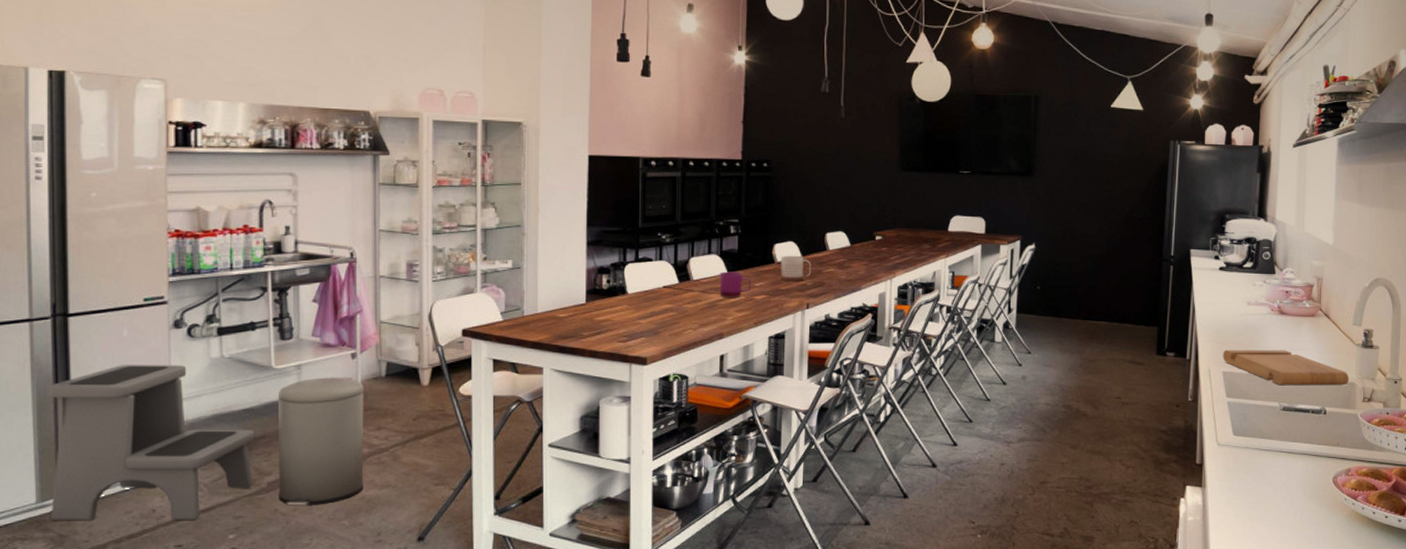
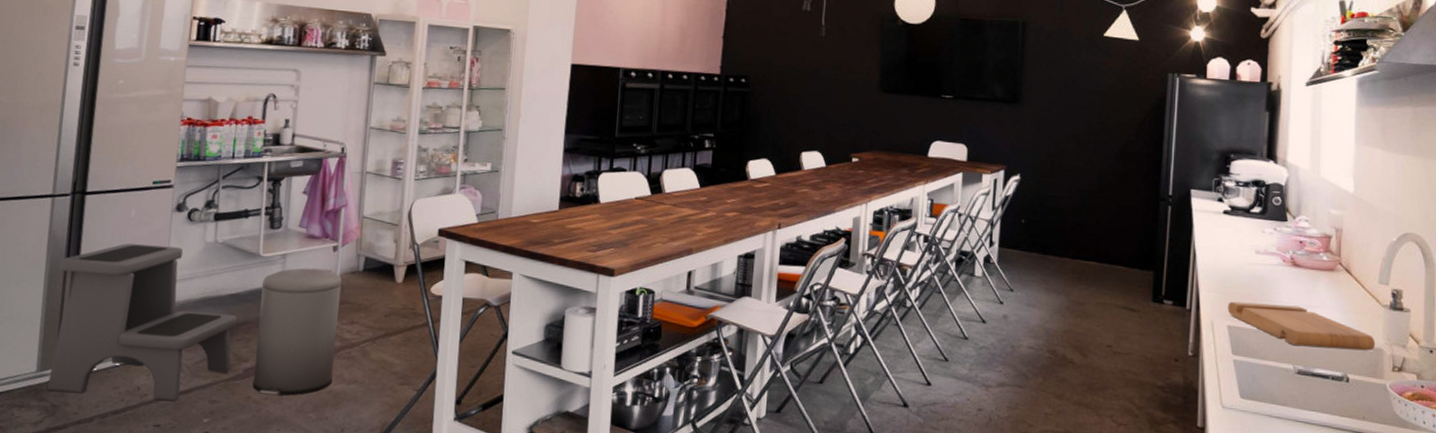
mug: present [719,271,752,299] -> none [691,186,724,214]
mug: present [781,255,812,281] -> none [753,172,785,200]

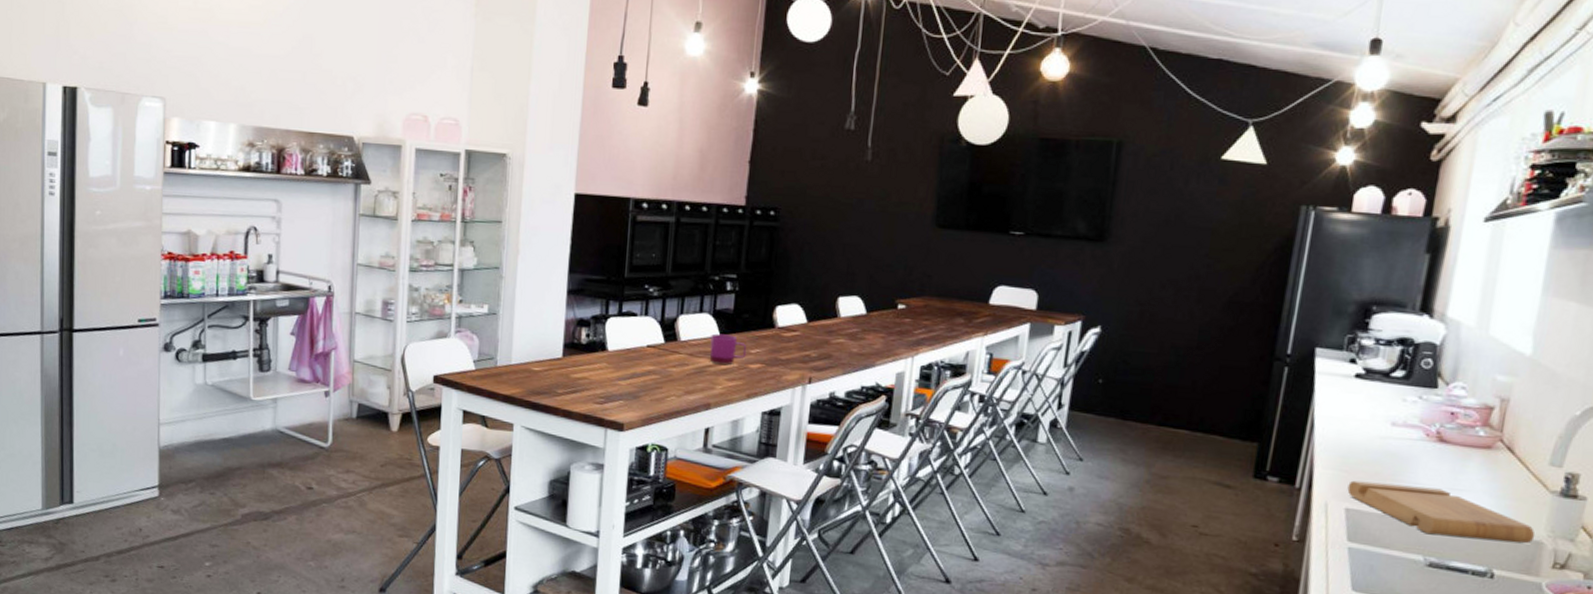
step stool: present [46,243,238,402] -> none [53,383,232,544]
pedal bin: present [252,268,342,396] -> none [251,413,336,543]
mug: none [691,186,724,214] -> present [710,333,747,365]

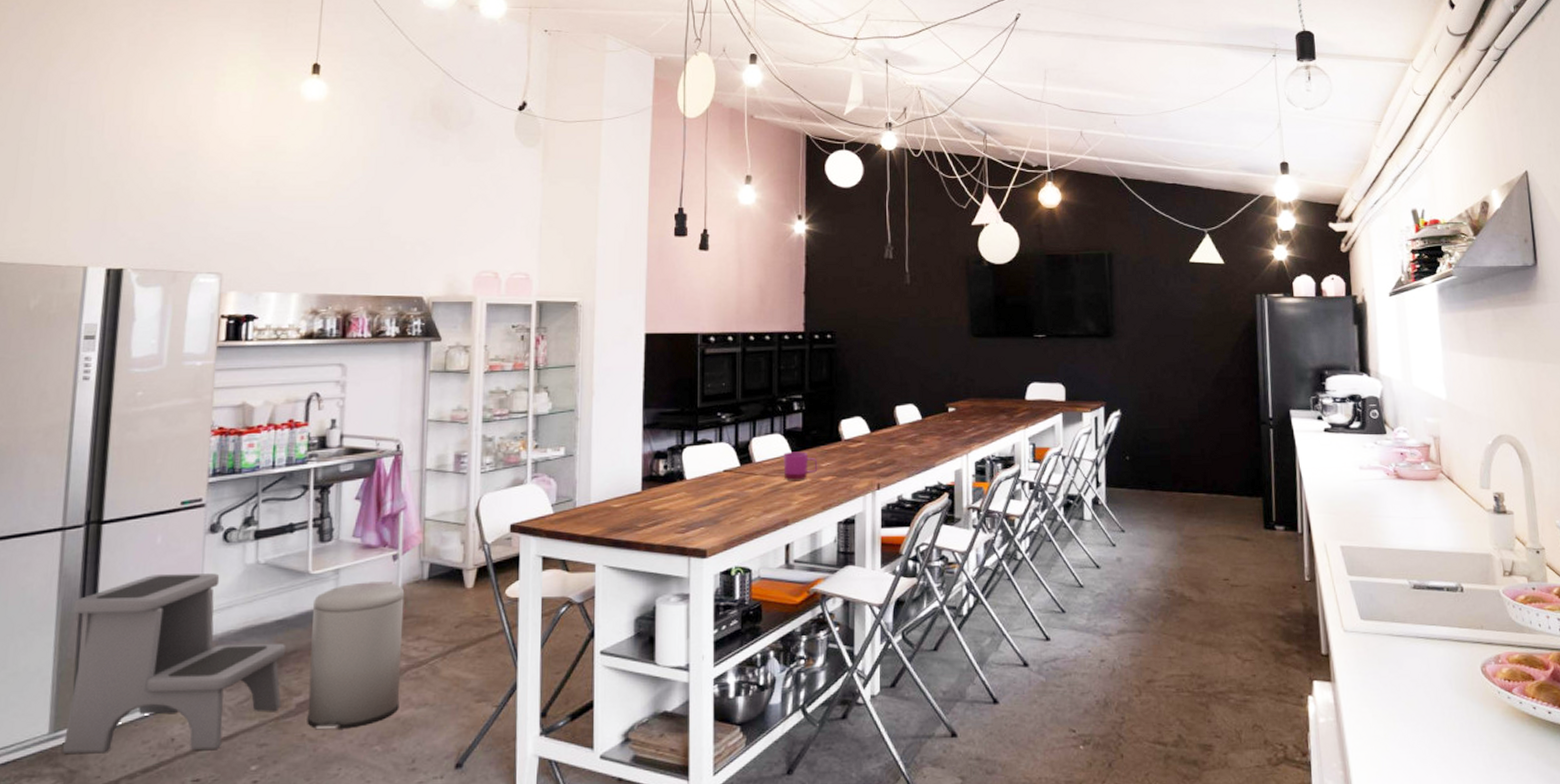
step stool: none [53,383,232,544] -> present [62,573,287,755]
pedal bin: none [251,413,336,543] -> present [307,581,405,730]
cutting board: present [1347,480,1535,544] -> none [1338,519,1485,560]

